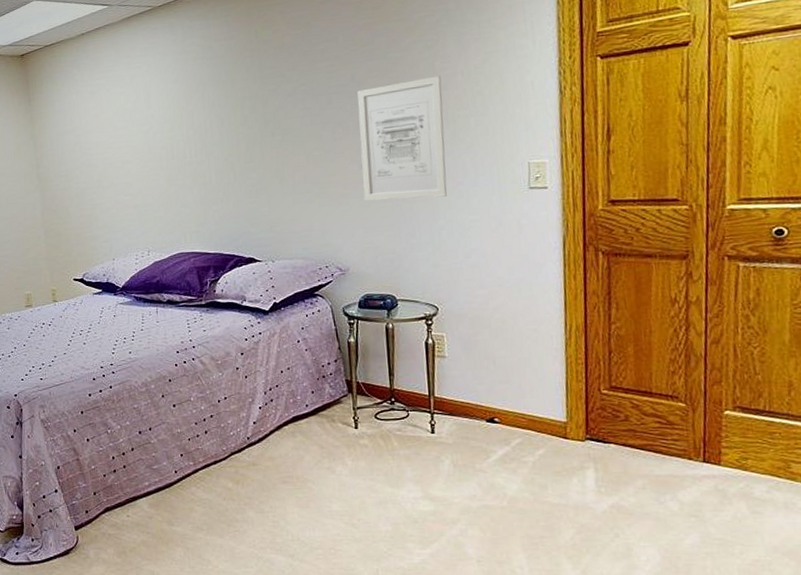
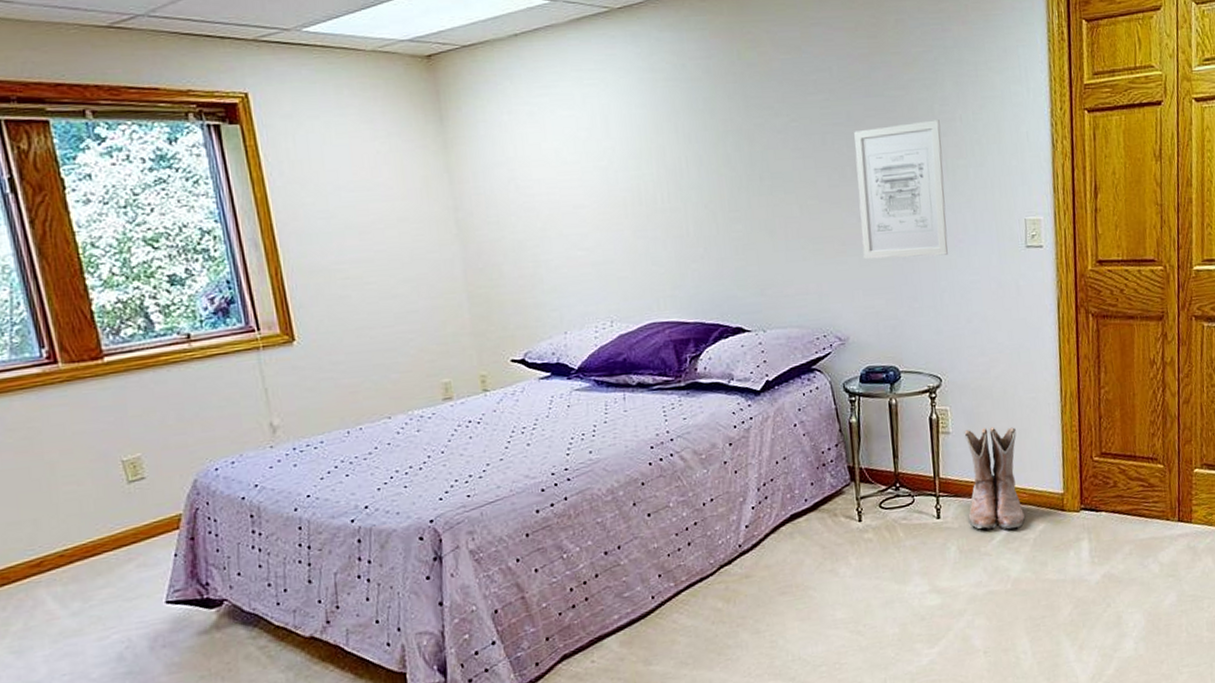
boots: none [460,354,523,451] -> present [964,427,1025,530]

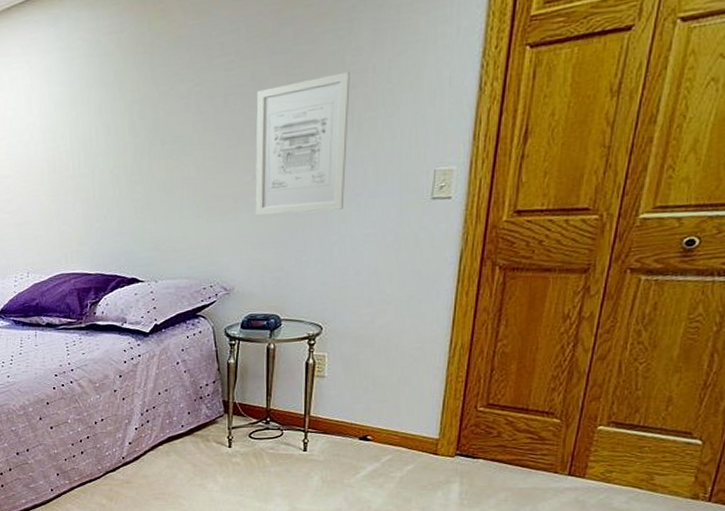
boots: present [964,427,1025,530] -> none [335,373,395,467]

